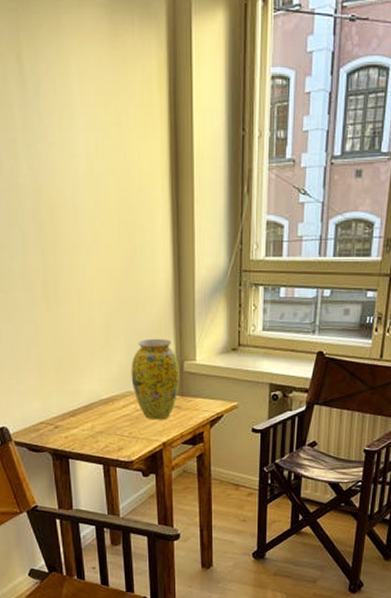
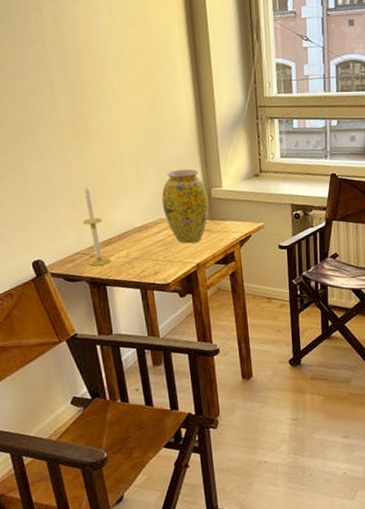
candle: none [48,350,75,438] -> present [82,184,111,266]

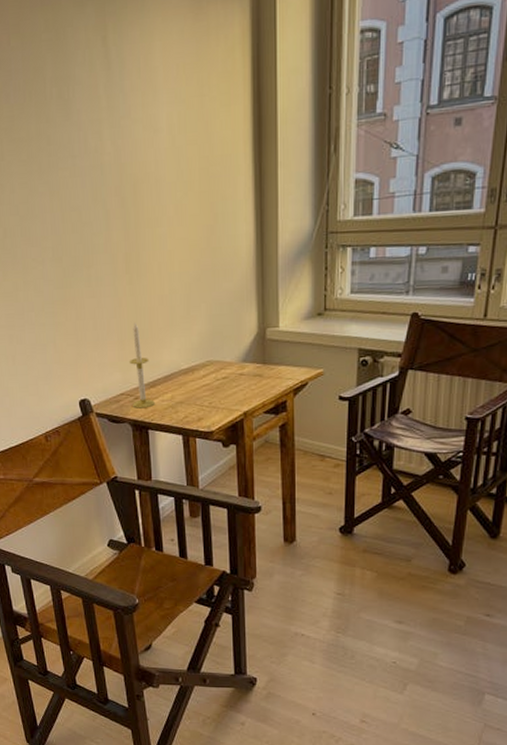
vase: present [161,169,209,244] -> none [211,306,262,390]

